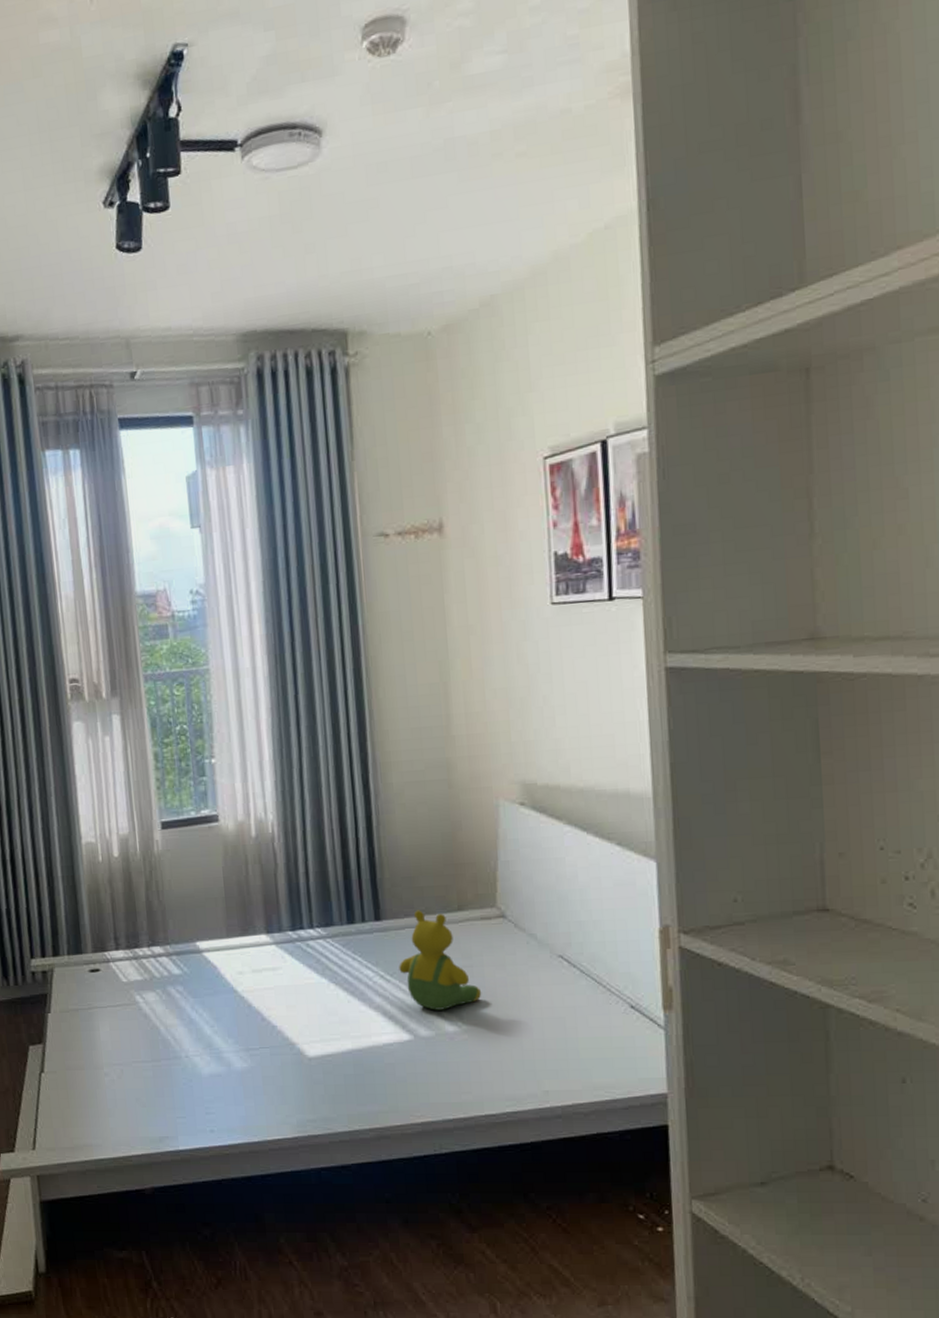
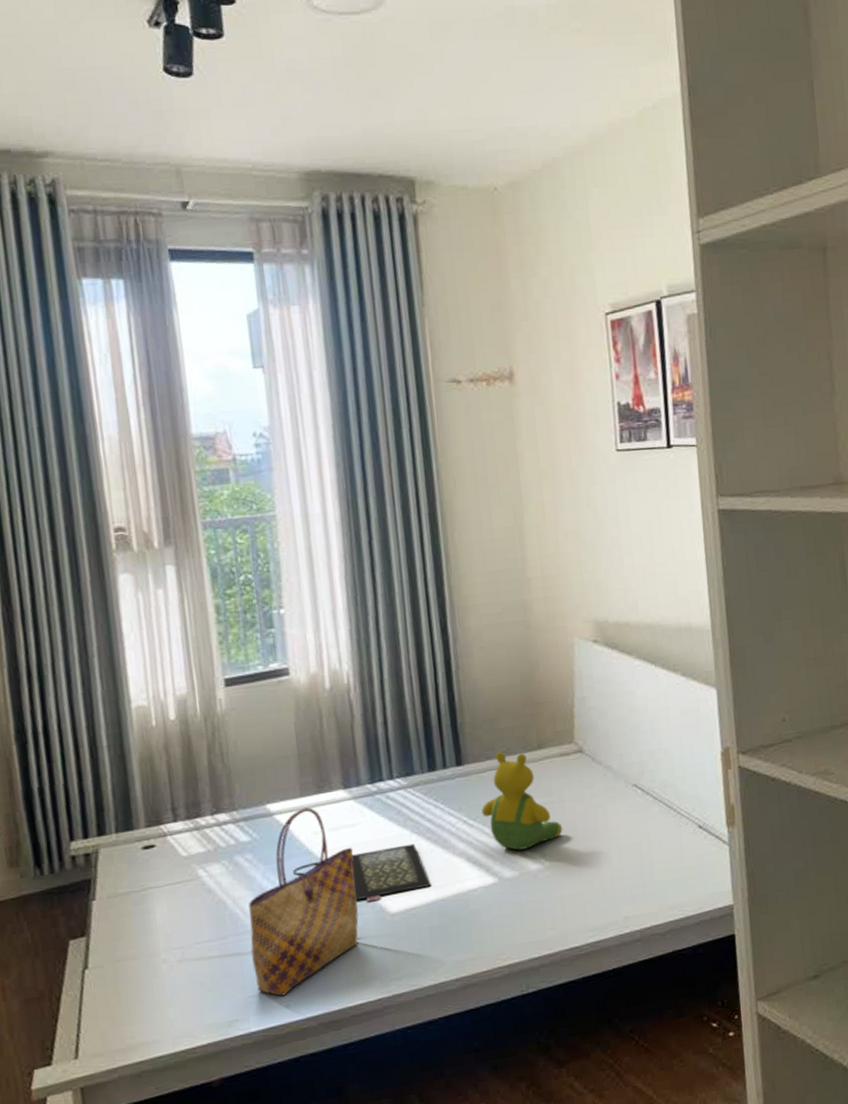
tote bag: none [179,948,278,1121] -> present [249,807,359,997]
clutch bag: none [219,992,348,1044] -> present [293,843,432,902]

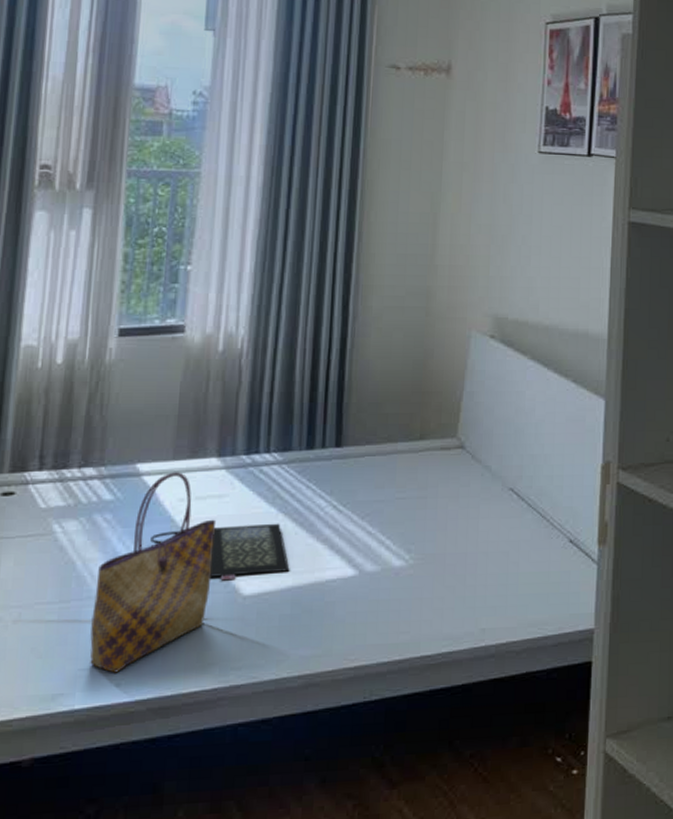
teddy bear: present [481,751,563,851] -> none [353,437,433,544]

